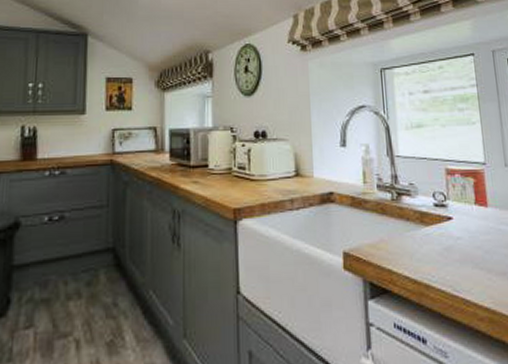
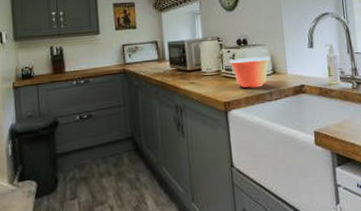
mixing bowl: none [243,153,294,193] -> present [229,56,271,89]

